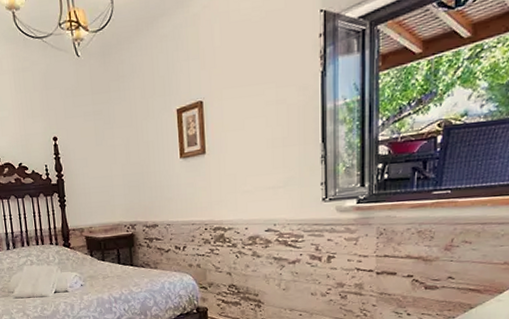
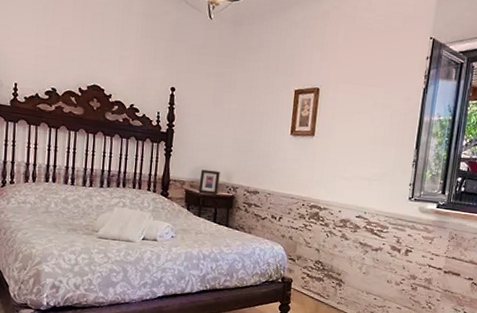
picture frame: none [97,212,118,238] -> present [198,169,220,196]

